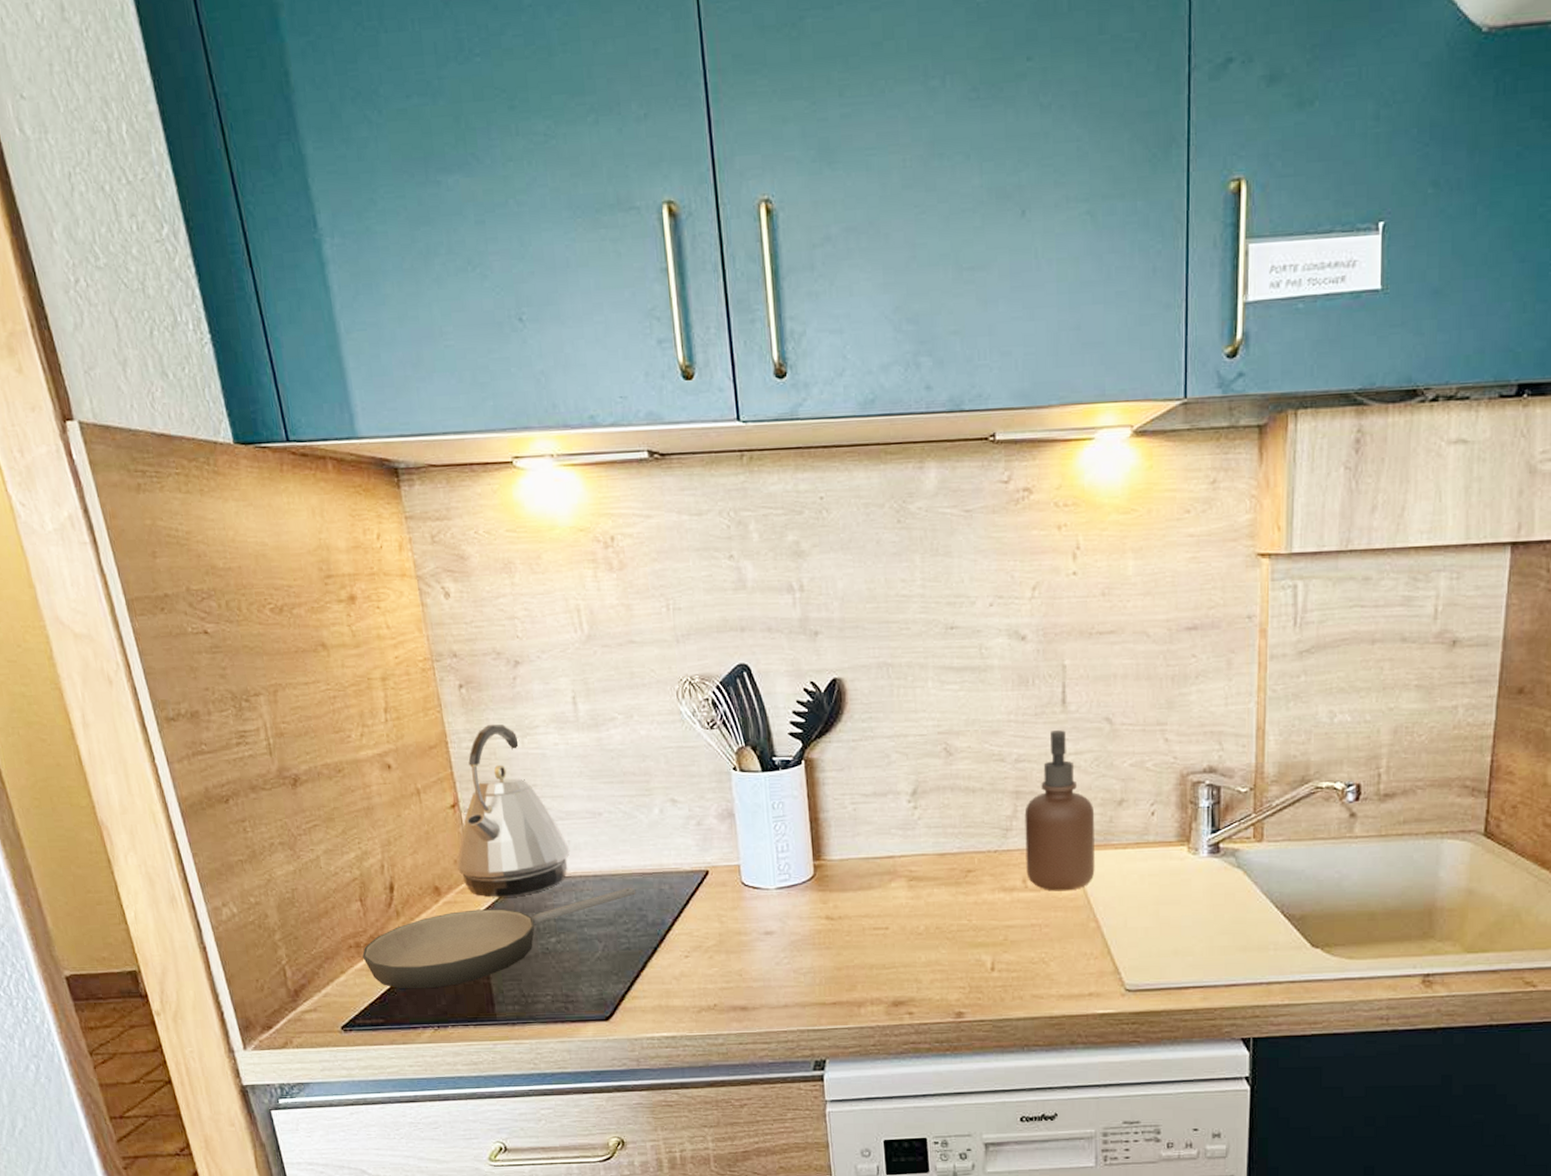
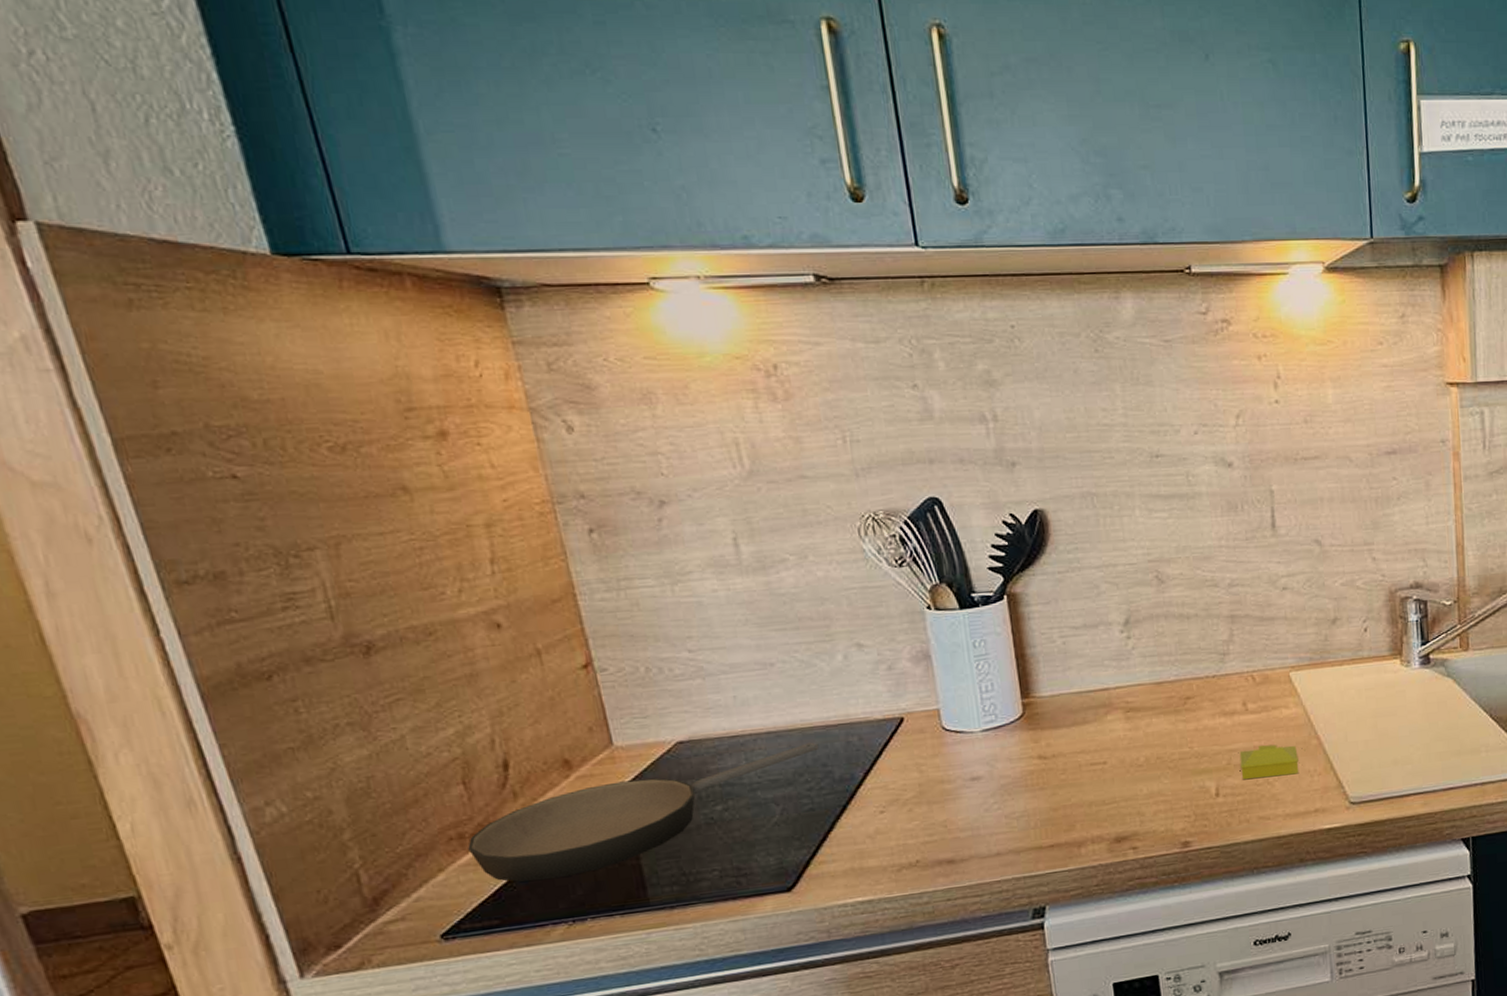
kettle: present [456,725,569,899] -> none [591,572,736,767]
sponge: none [1007,924,1088,959] -> present [1230,744,1312,780]
soap dispenser: present [1024,730,1095,891] -> none [1241,553,1314,712]

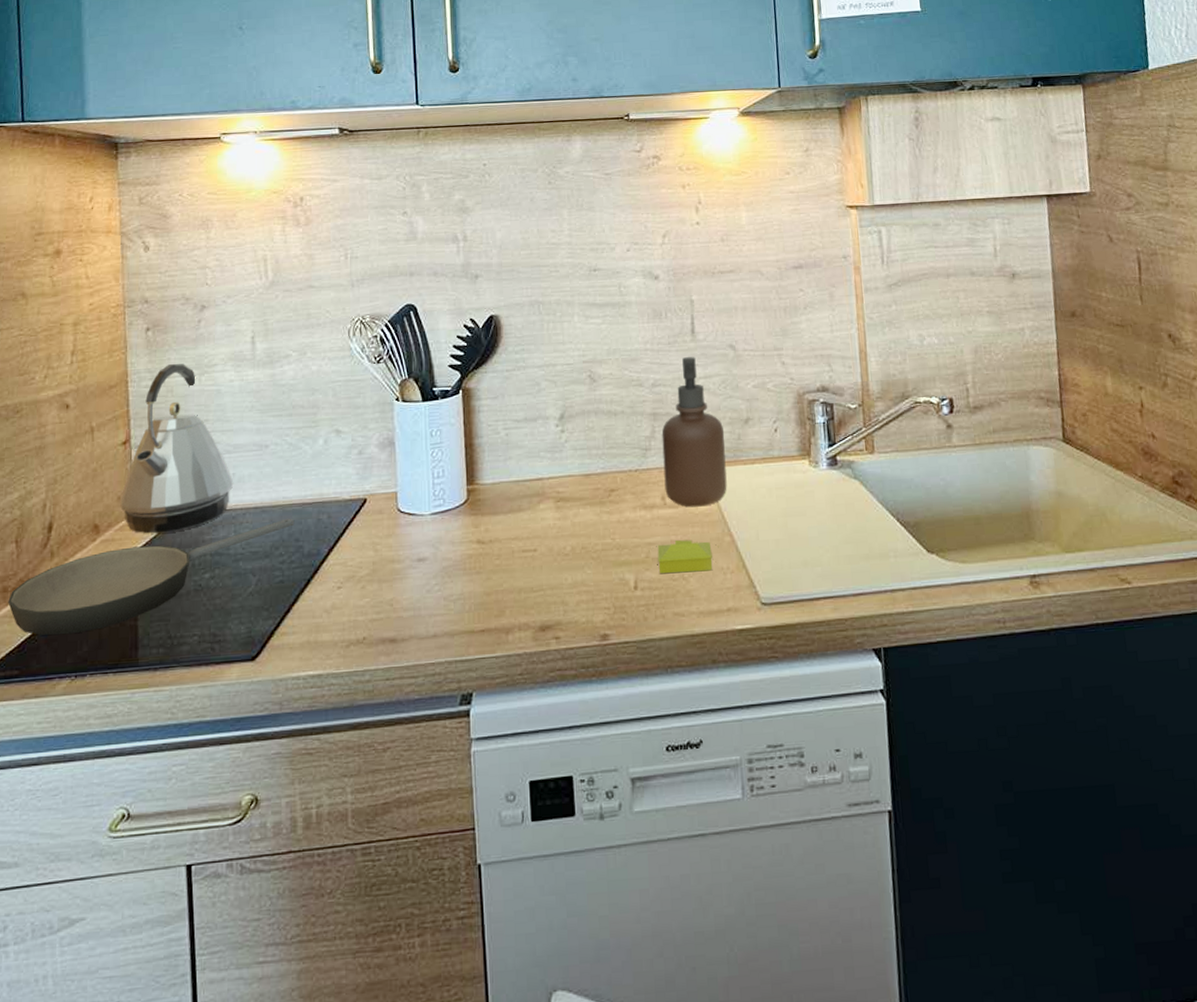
kettle: none [591,572,736,767] -> present [119,364,233,535]
soap dispenser: none [1241,553,1314,712] -> present [661,357,727,507]

